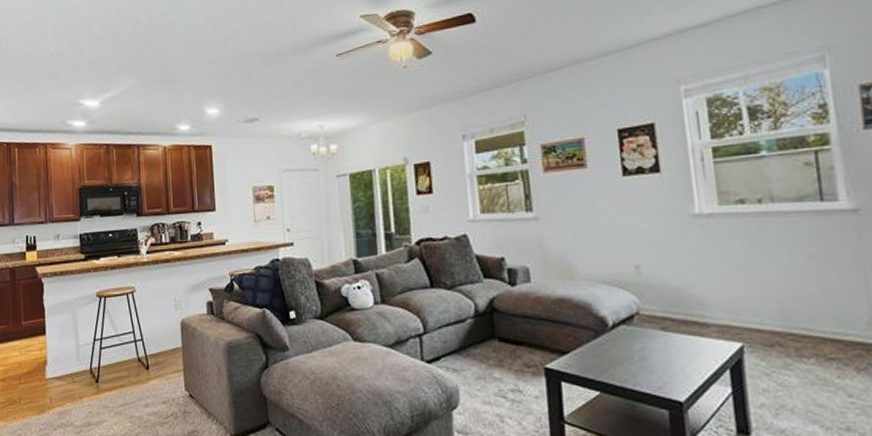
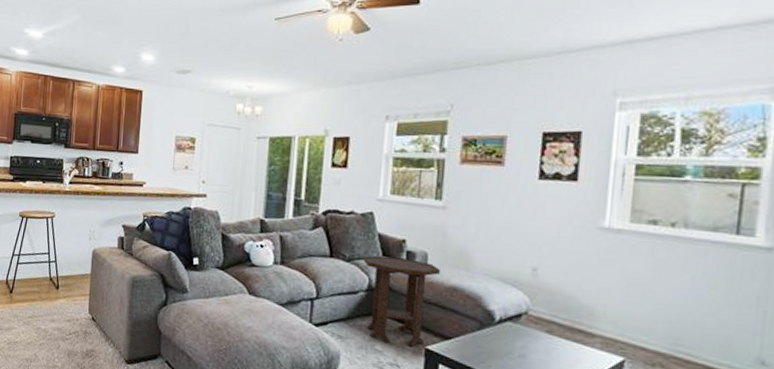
side table: none [466,276,544,369] -> present [364,255,440,346]

